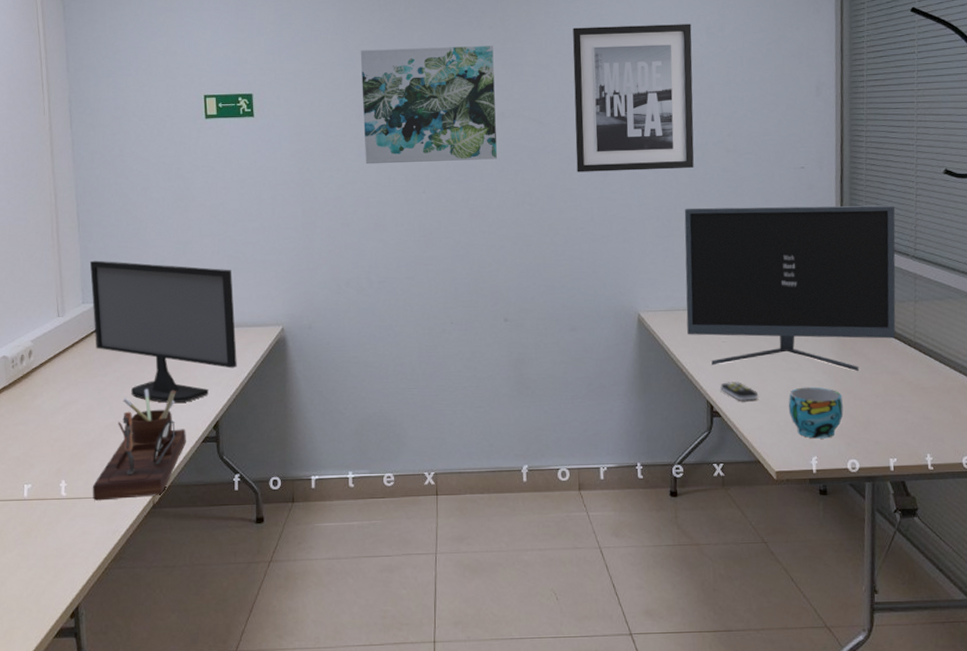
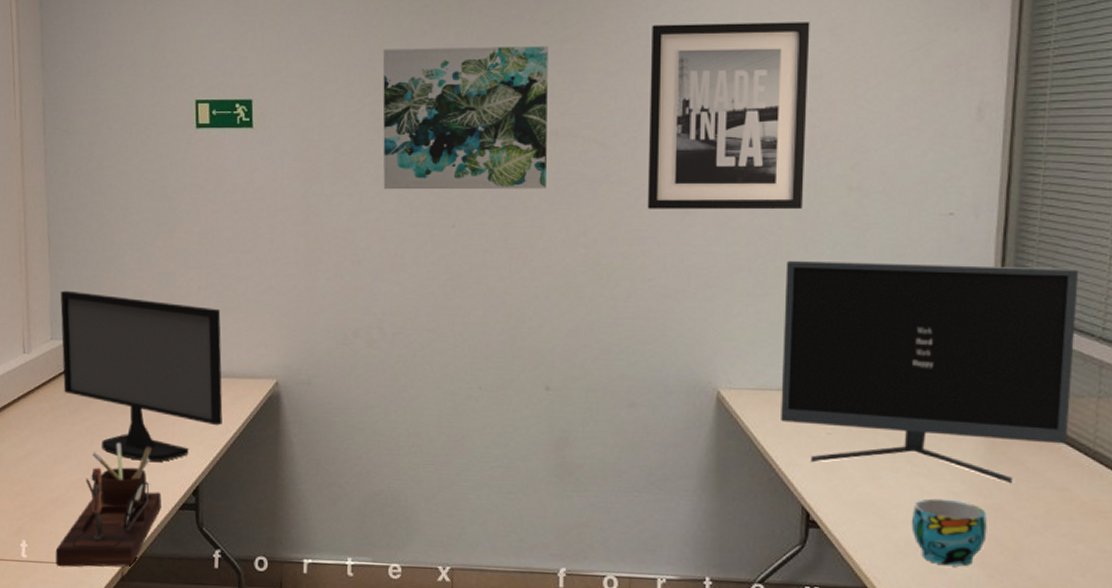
remote control: present [720,382,759,401] -> none [821,485,872,511]

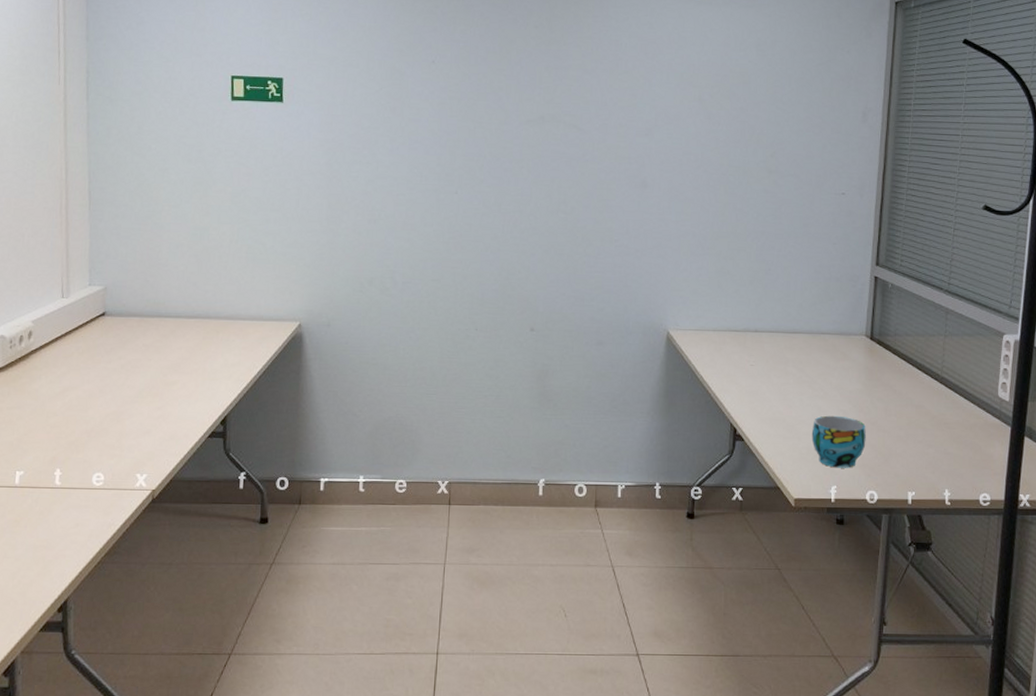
desk organizer: present [55,443,162,567] -> none [88,379,192,492]
computer monitor: present [60,290,223,462] -> none [99,241,250,395]
wall art: present [382,46,548,190] -> none [397,40,538,164]
wall art: present [647,22,810,210] -> none [615,34,742,187]
monitor: present [781,260,1079,484] -> none [716,227,933,403]

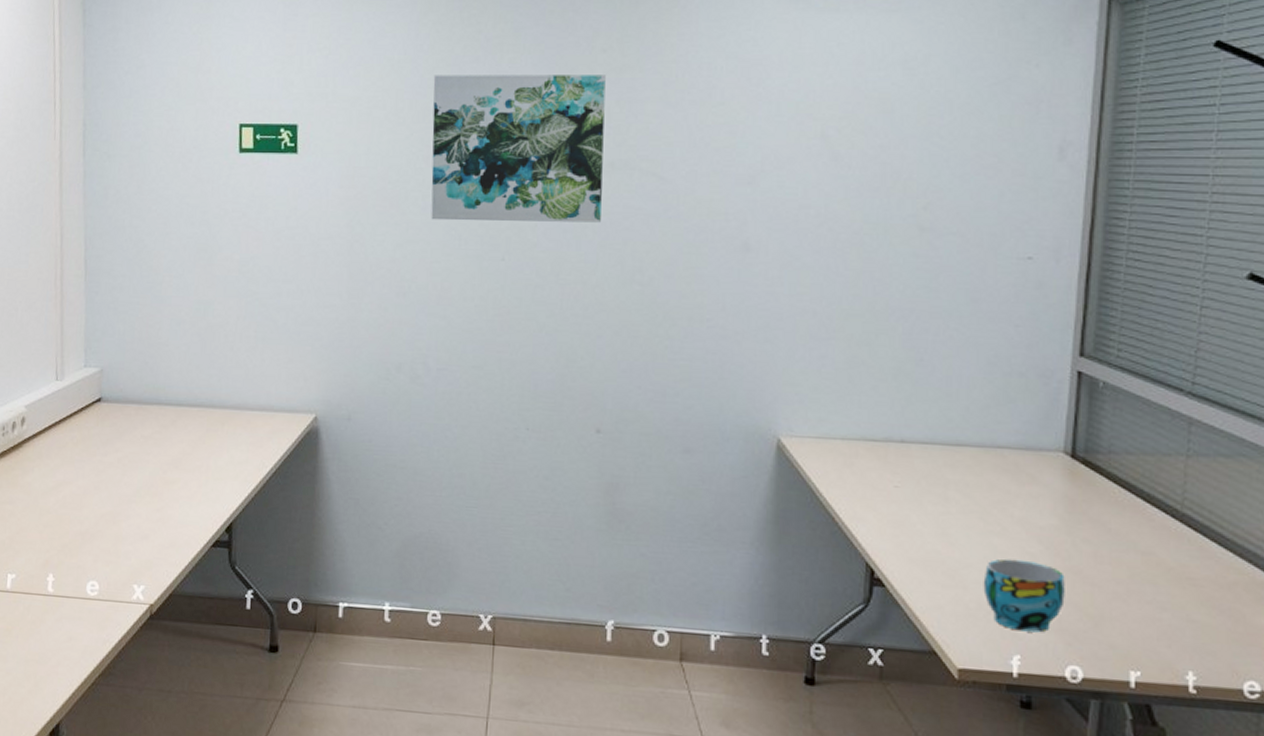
wall art: none [397,40,538,164] -> present [431,75,606,223]

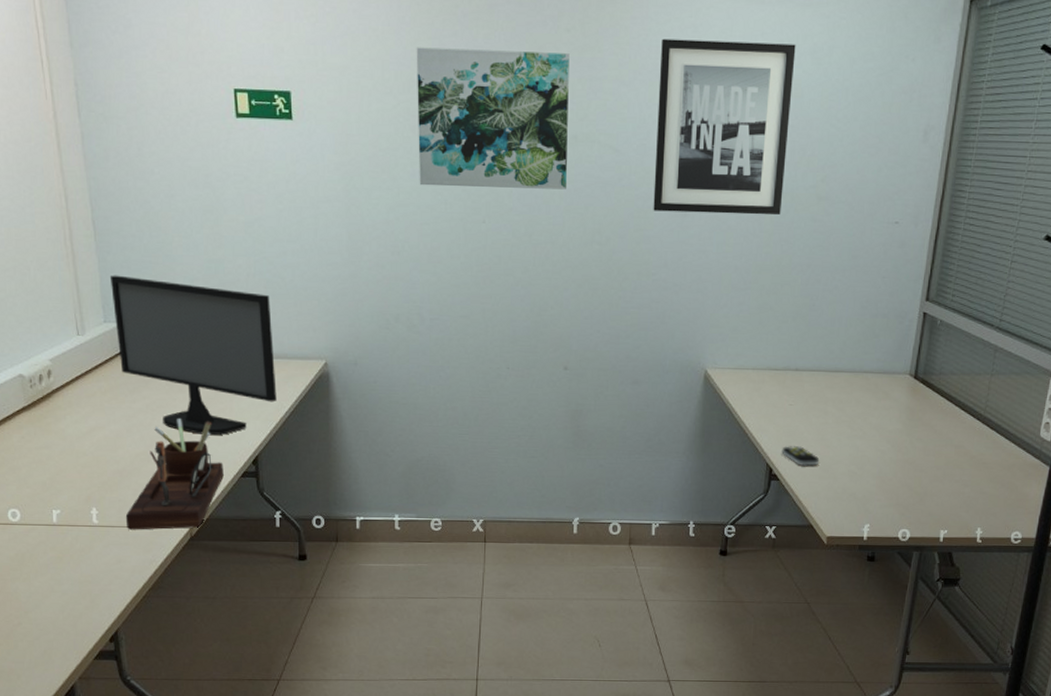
desk organizer: none [82,476,194,605] -> present [125,419,224,530]
computer monitor: none [95,316,260,496] -> present [109,275,277,435]
wall art: none [707,54,882,250] -> present [653,38,796,215]
remote control: none [886,541,941,570] -> present [781,446,820,466]
cup: present [983,559,1065,633] -> none [847,455,903,507]

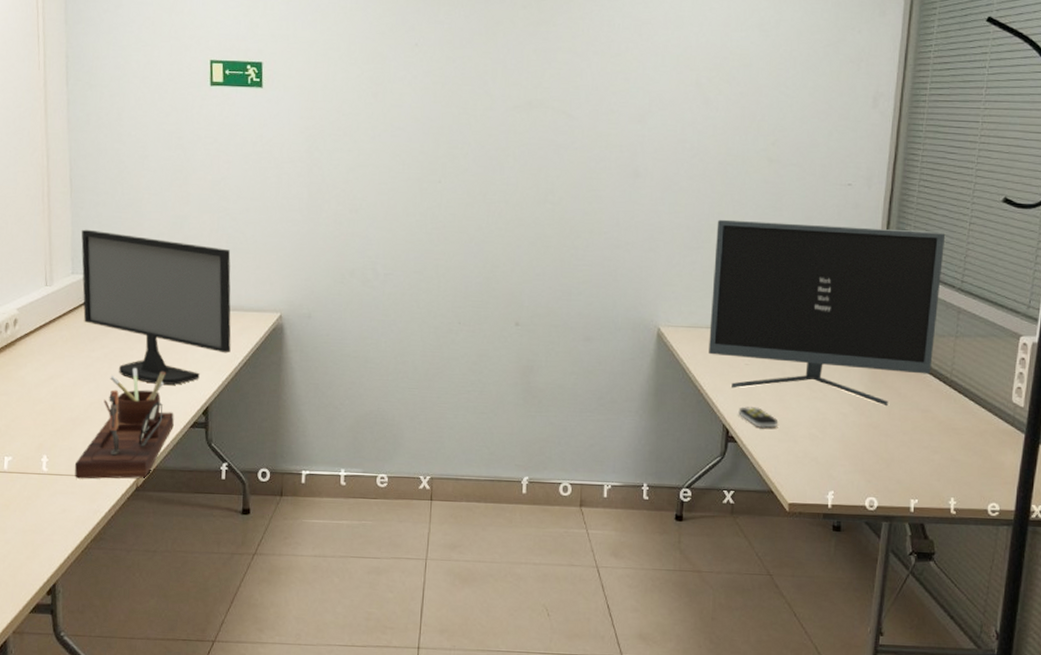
wall art: present [416,47,570,190] -> none [379,22,525,152]
wall art: present [653,38,796,215] -> none [605,14,743,177]
monitor: none [754,259,988,443] -> present [709,219,946,407]

